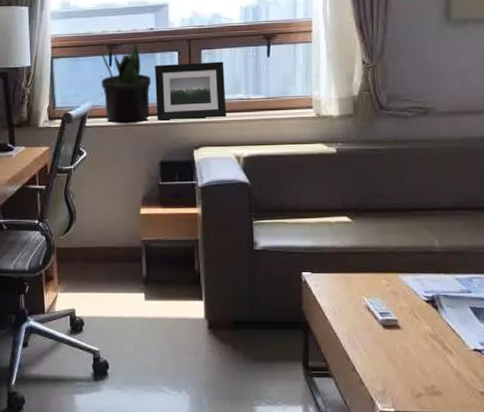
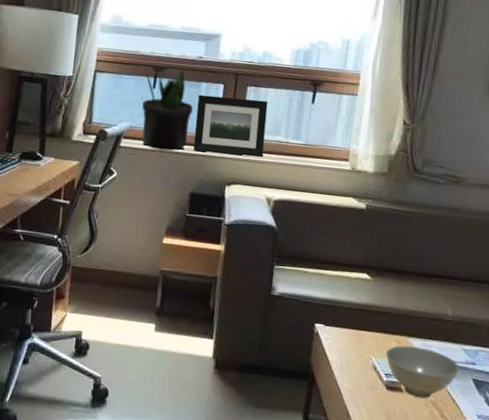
bowl: none [377,282,456,333] -> present [386,345,460,399]

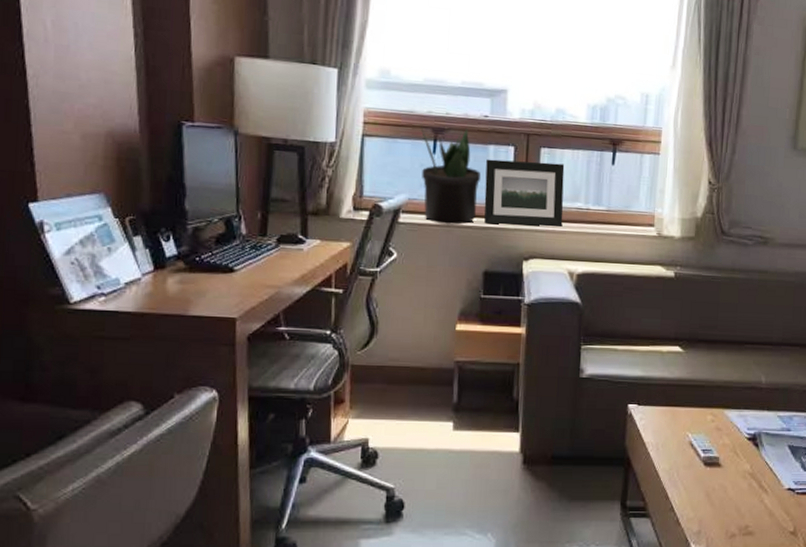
bowl: present [386,345,460,399] -> none [702,418,776,471]

